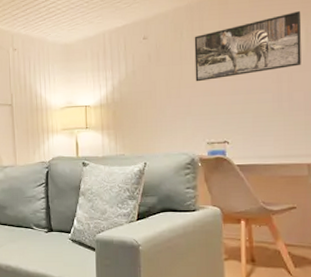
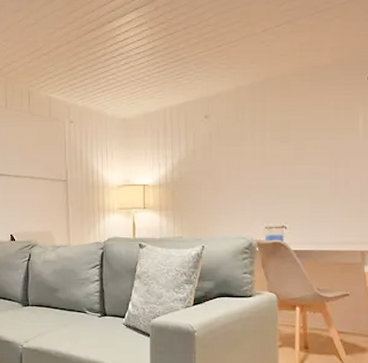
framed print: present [194,11,301,82] -> none [255,97,360,164]

